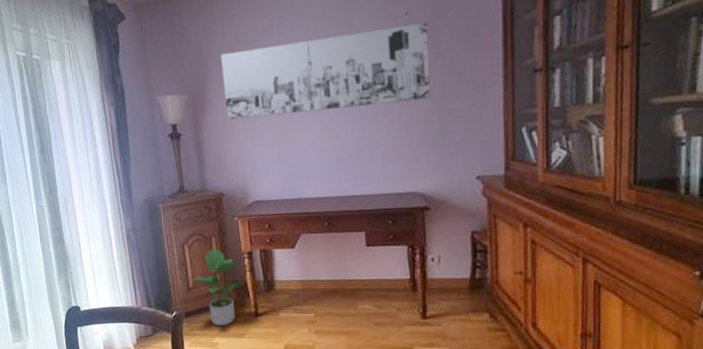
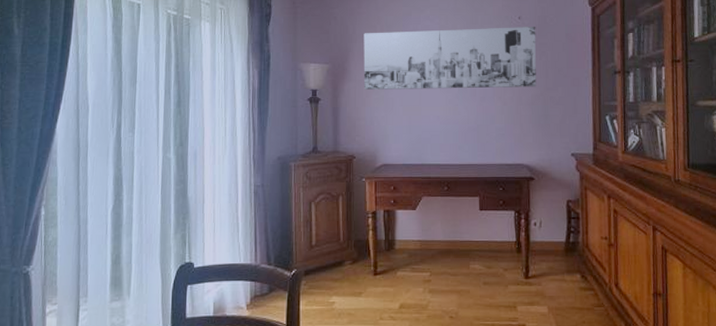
potted plant: present [191,249,245,326] -> none [314,208,367,285]

